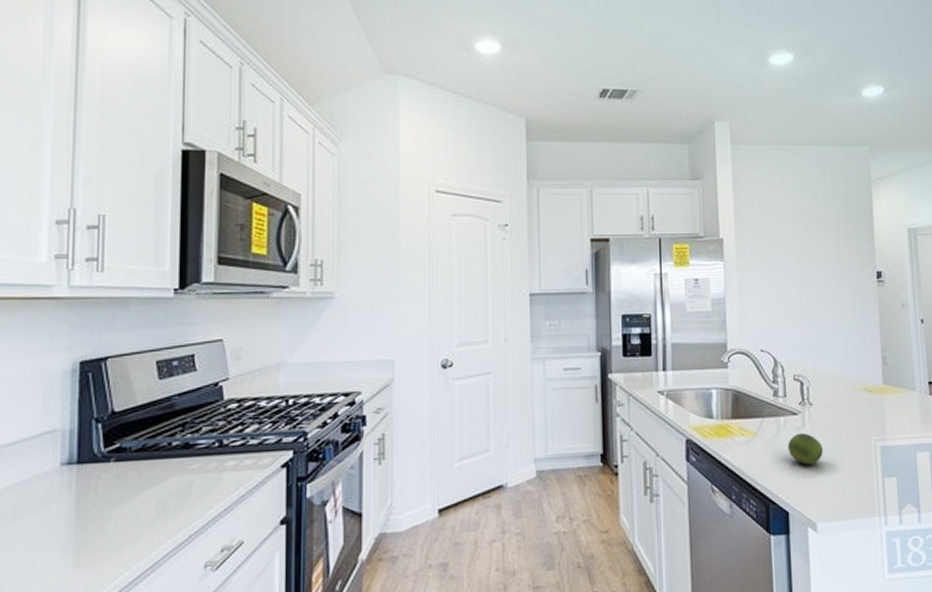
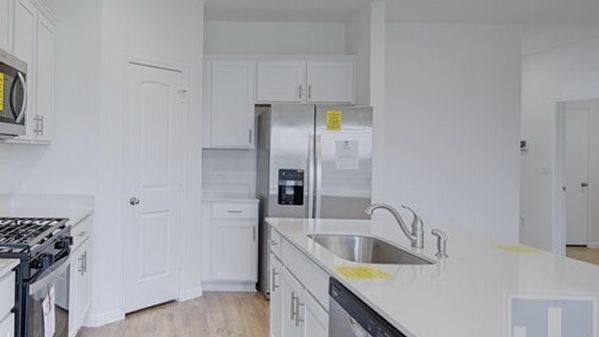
fruit: present [787,433,823,465] -> none [422,280,455,309]

